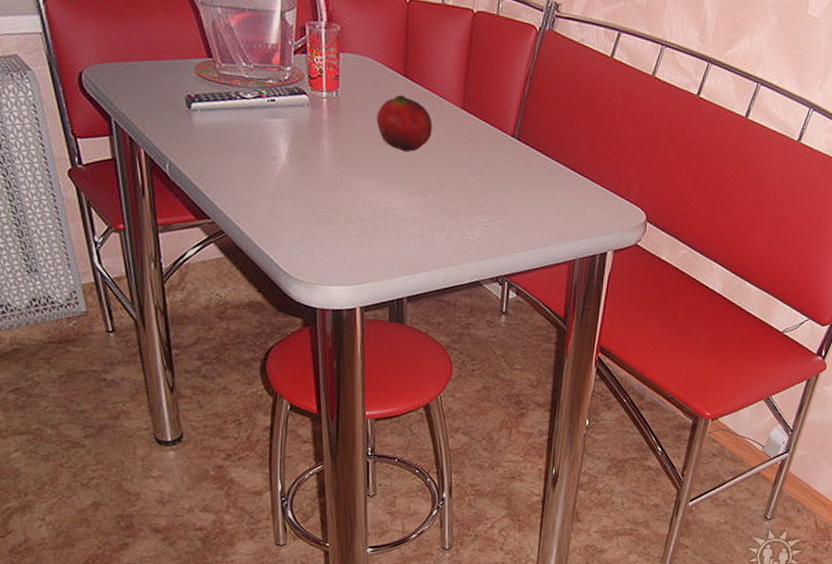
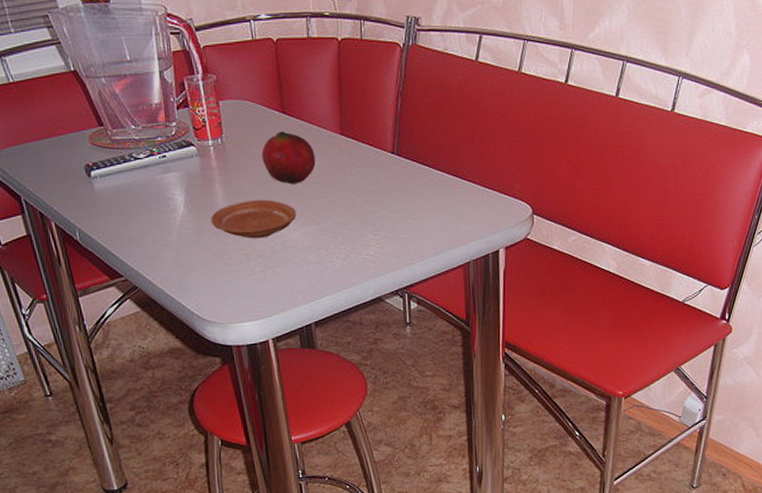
plate: none [313,160,405,202] -> present [211,200,297,239]

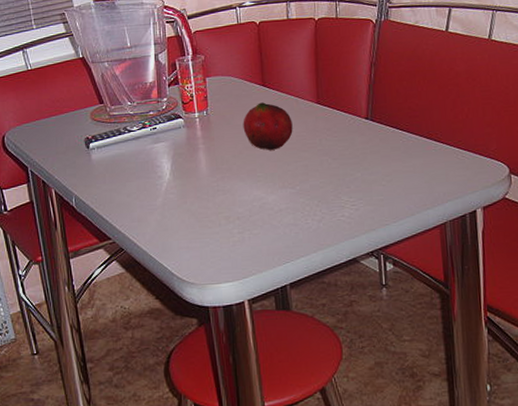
plate: present [211,200,297,239] -> none [194,165,274,203]

